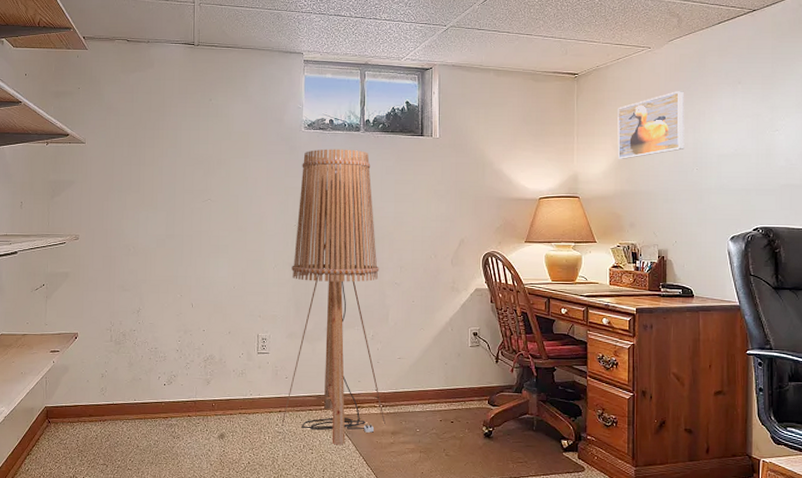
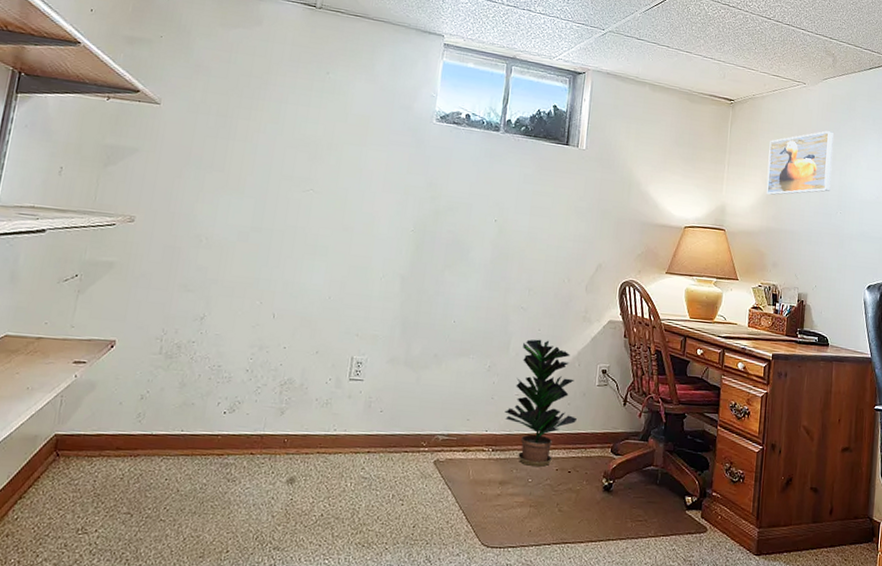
floor lamp: present [281,149,385,446] -> none [368,146,507,496]
potted plant: none [390,309,454,418] -> present [504,339,577,467]

